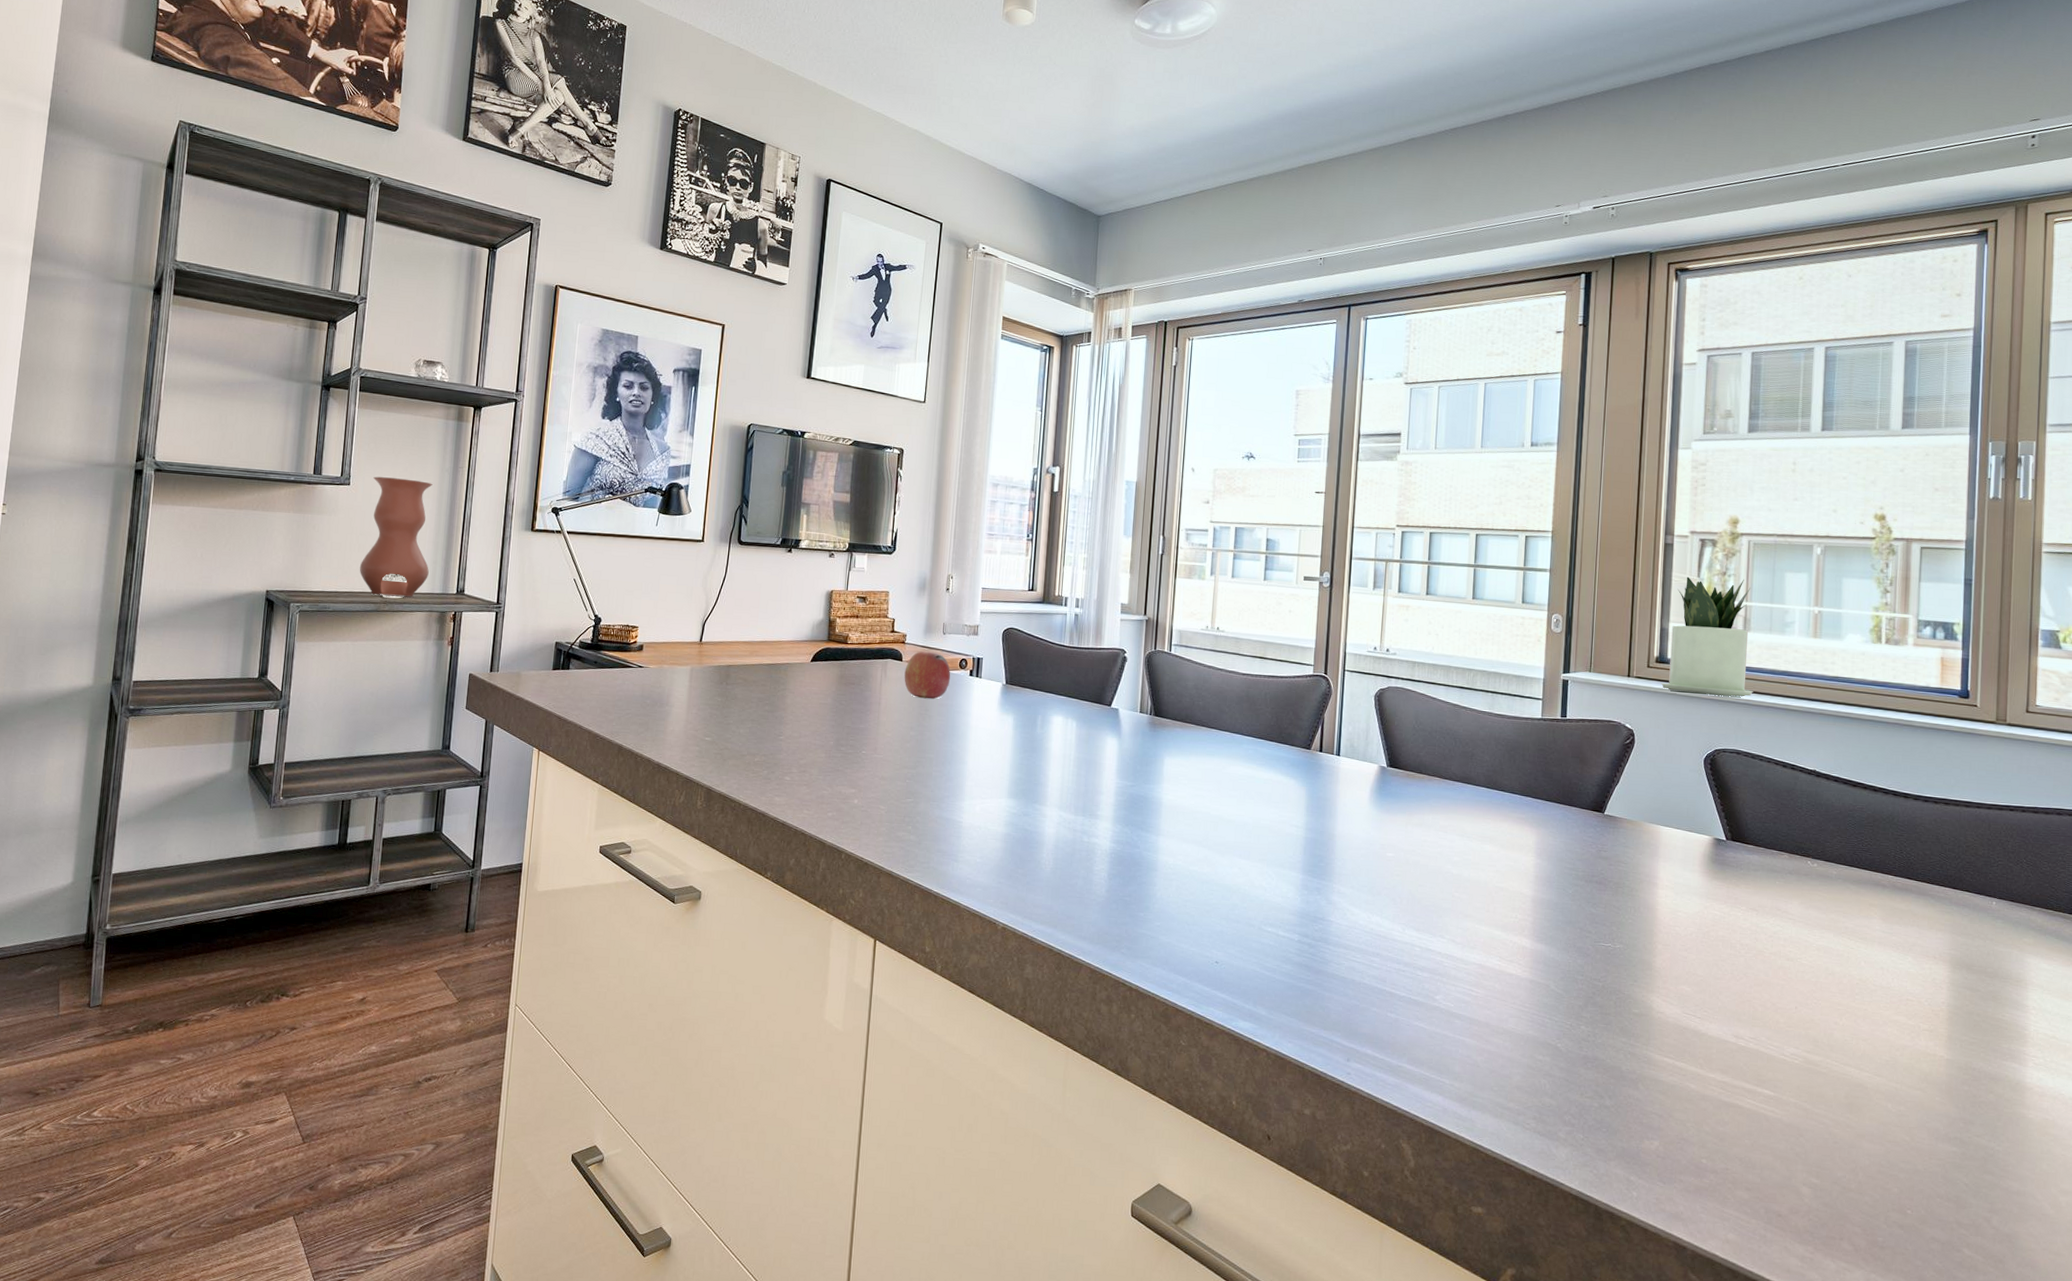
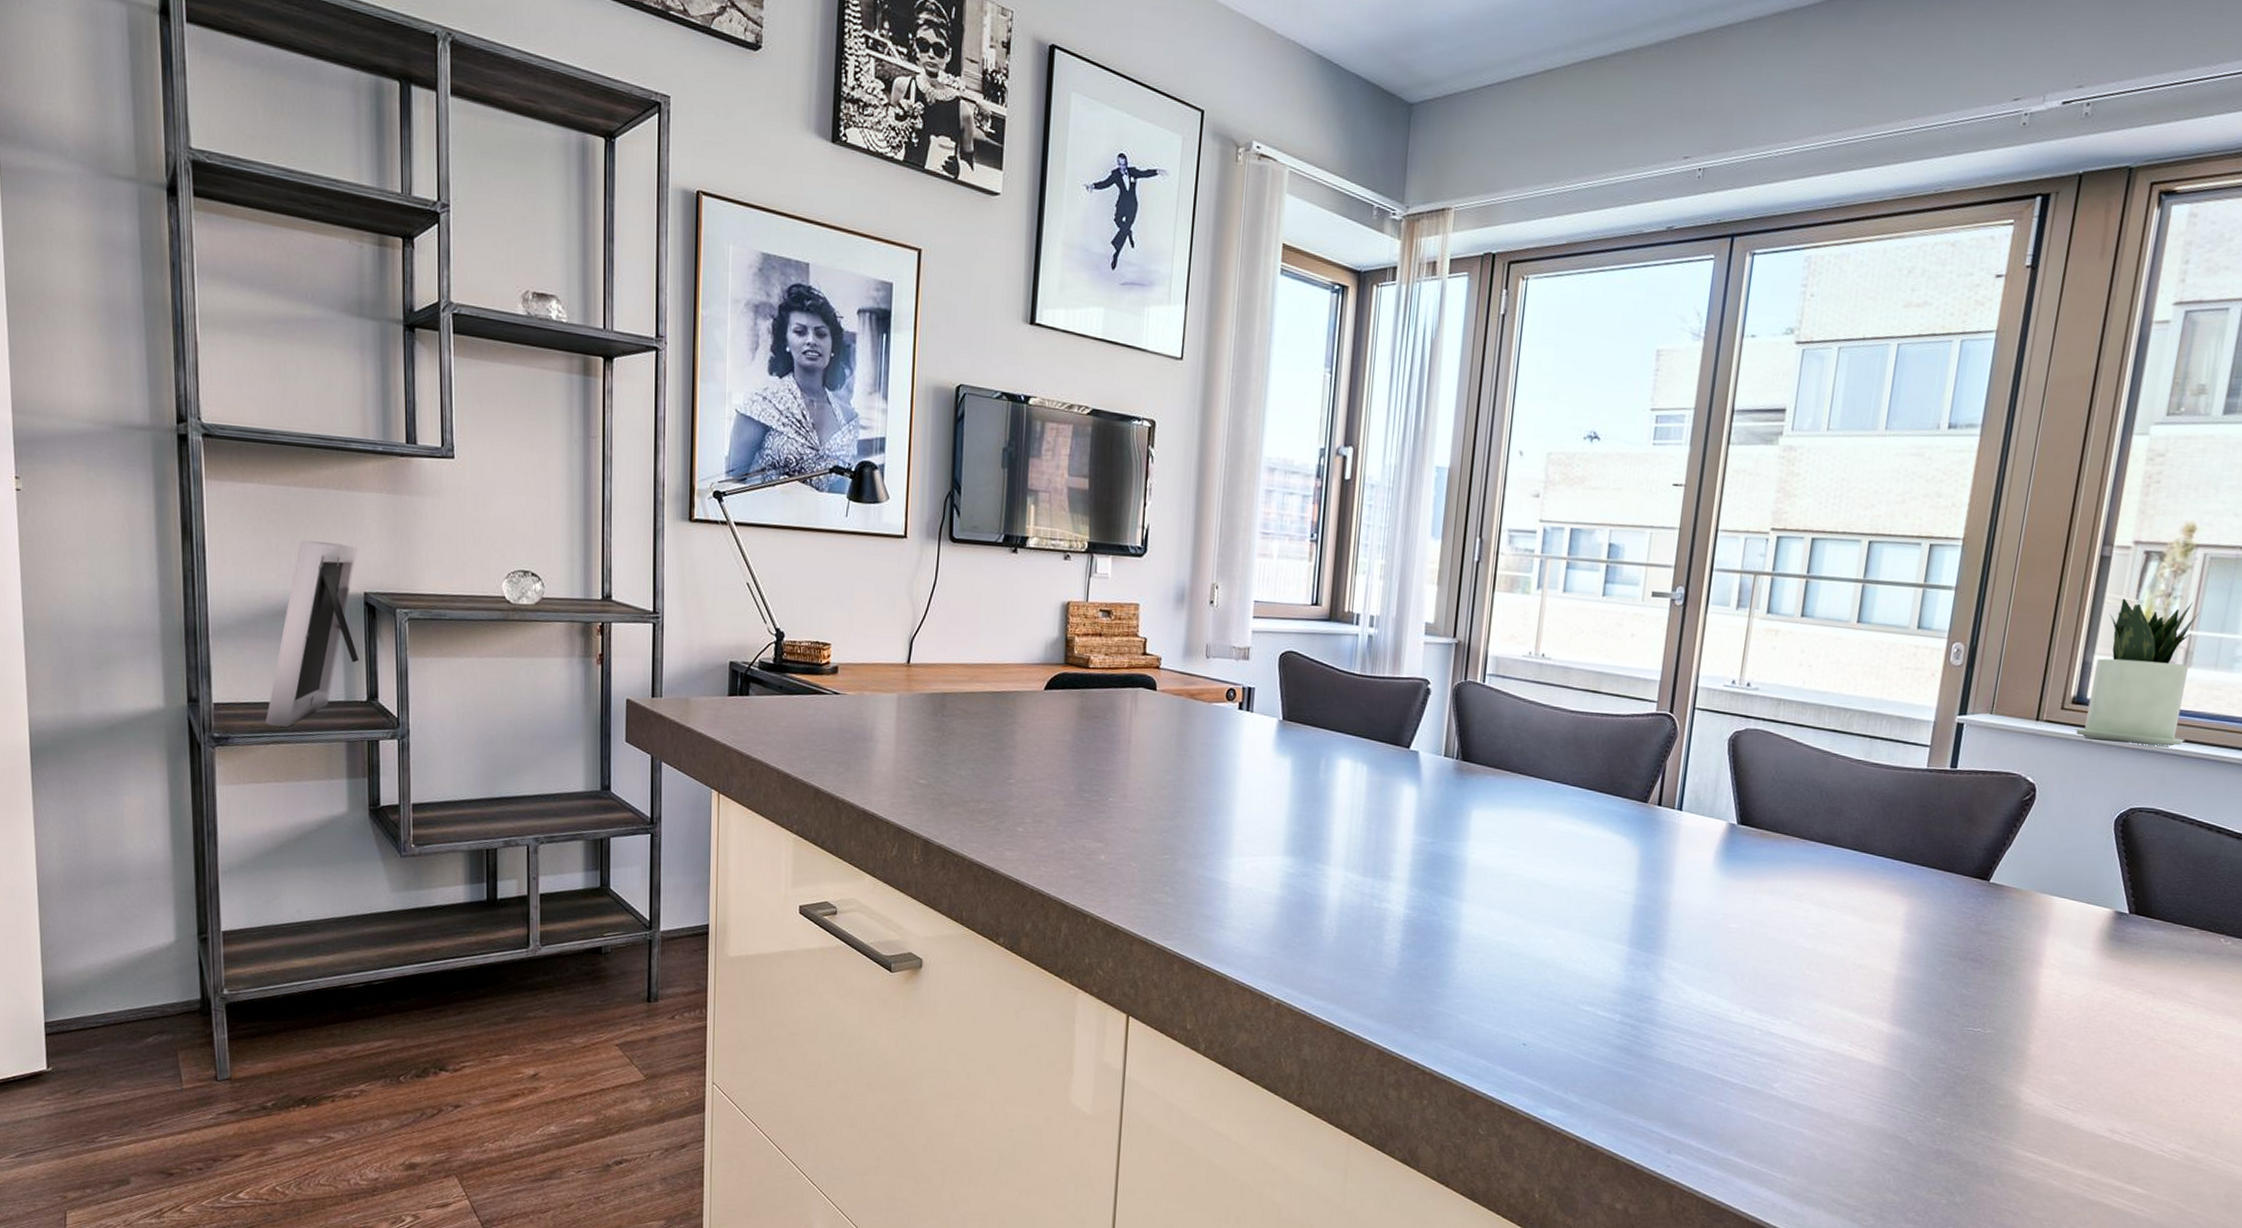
picture frame: none [173,549,265,701] -> present [266,539,358,728]
vase: present [359,476,433,598] -> none [477,447,565,604]
fruit: present [904,651,951,699] -> none [1159,678,1216,737]

